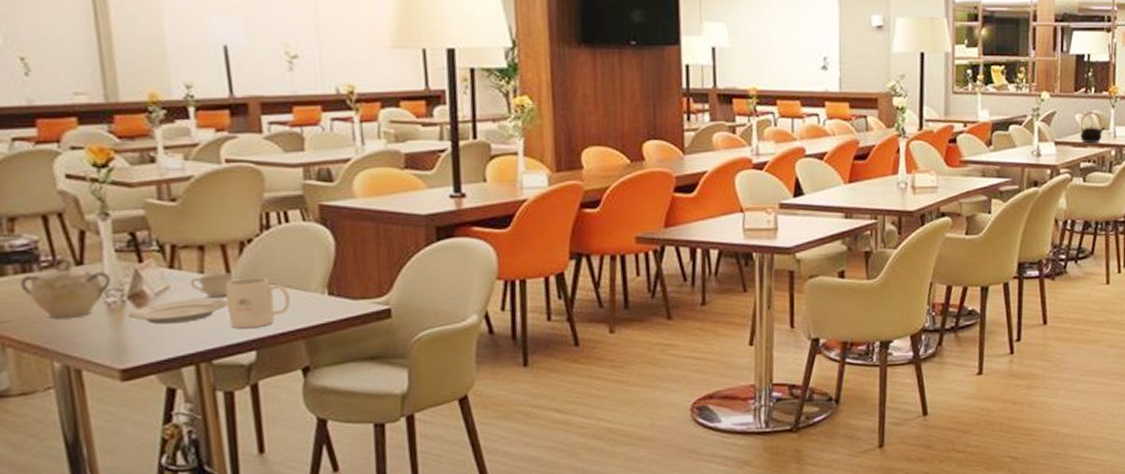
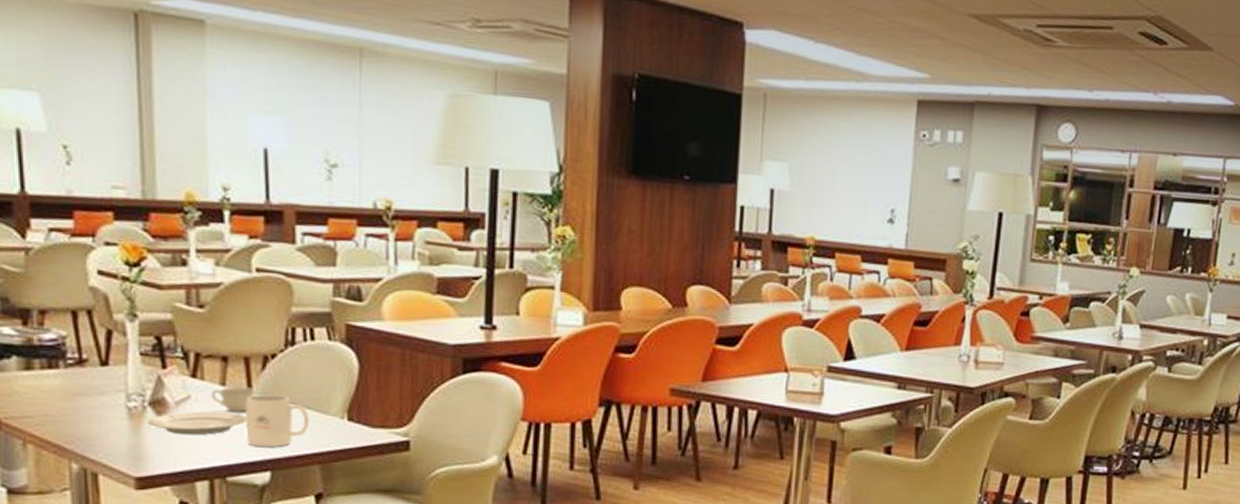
sugar bowl: present [20,256,111,319] -> none [46,355,134,420]
teapot: present [1080,112,1106,143] -> none [1169,294,1200,330]

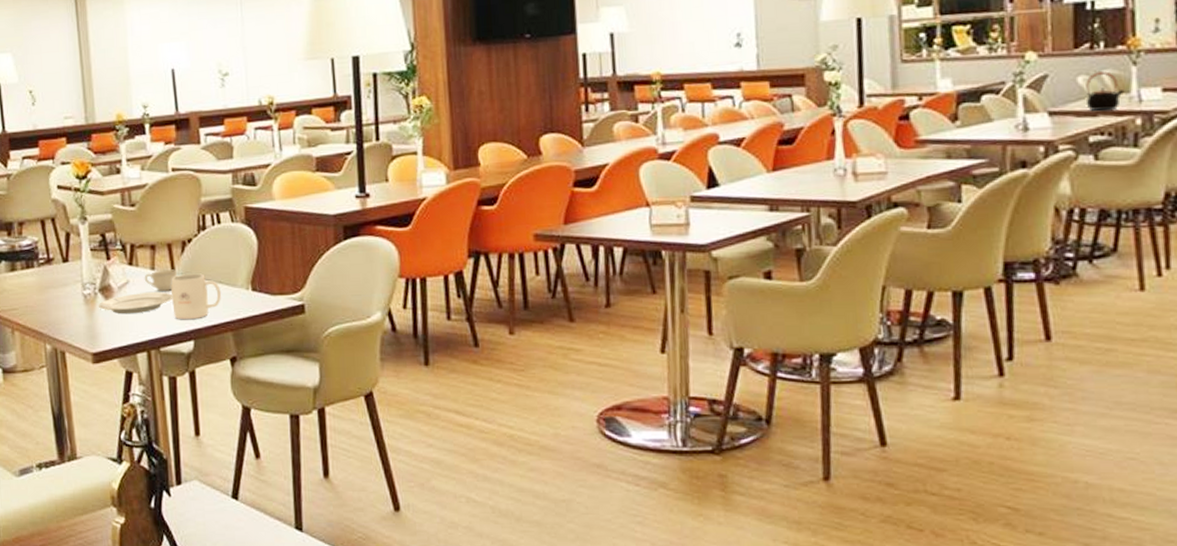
teapot: none [1169,294,1200,330] -> present [1085,71,1125,111]

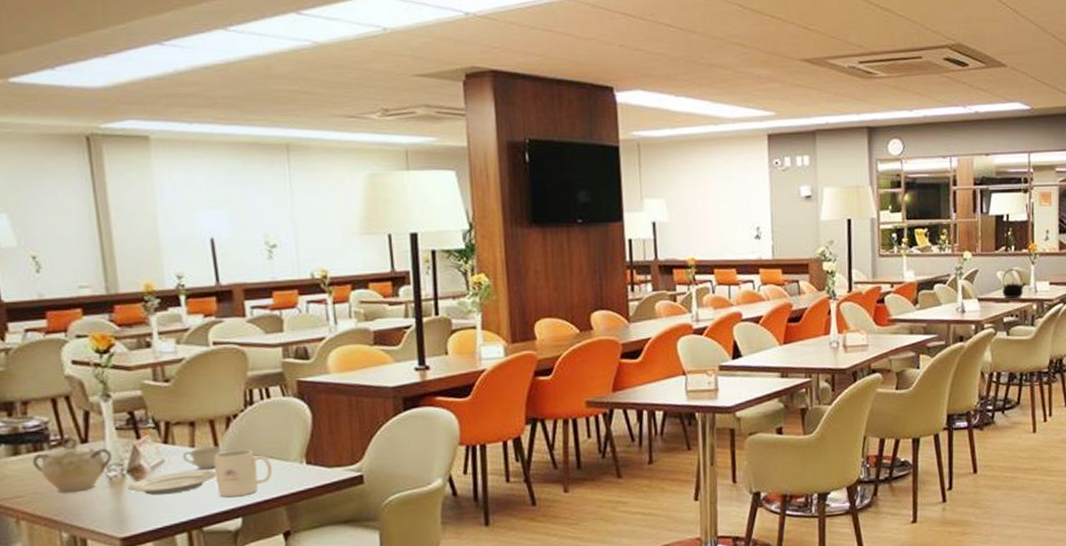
sugar bowl: none [25,255,87,308] -> present [32,436,112,493]

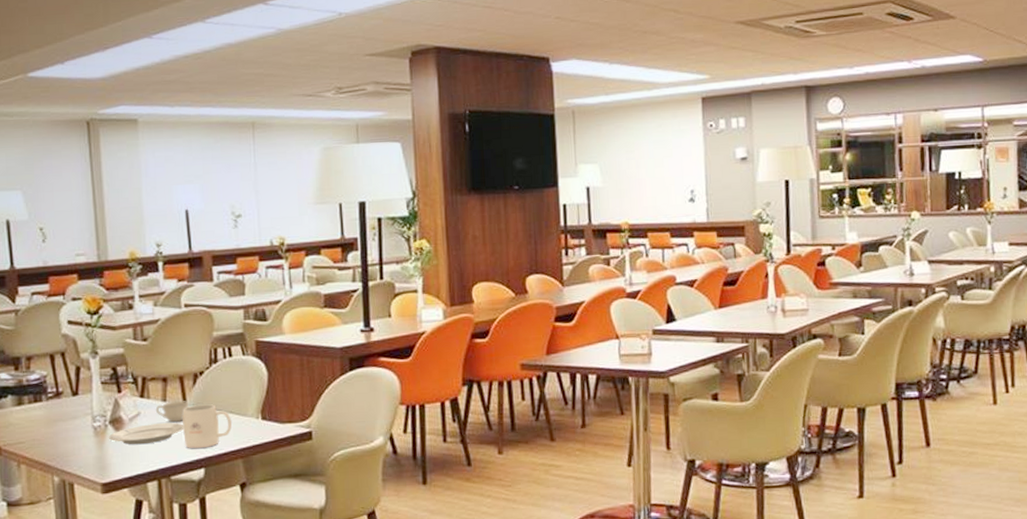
sugar bowl: present [32,436,112,493] -> none [33,388,97,441]
teapot: present [1002,268,1027,299] -> none [955,229,983,261]

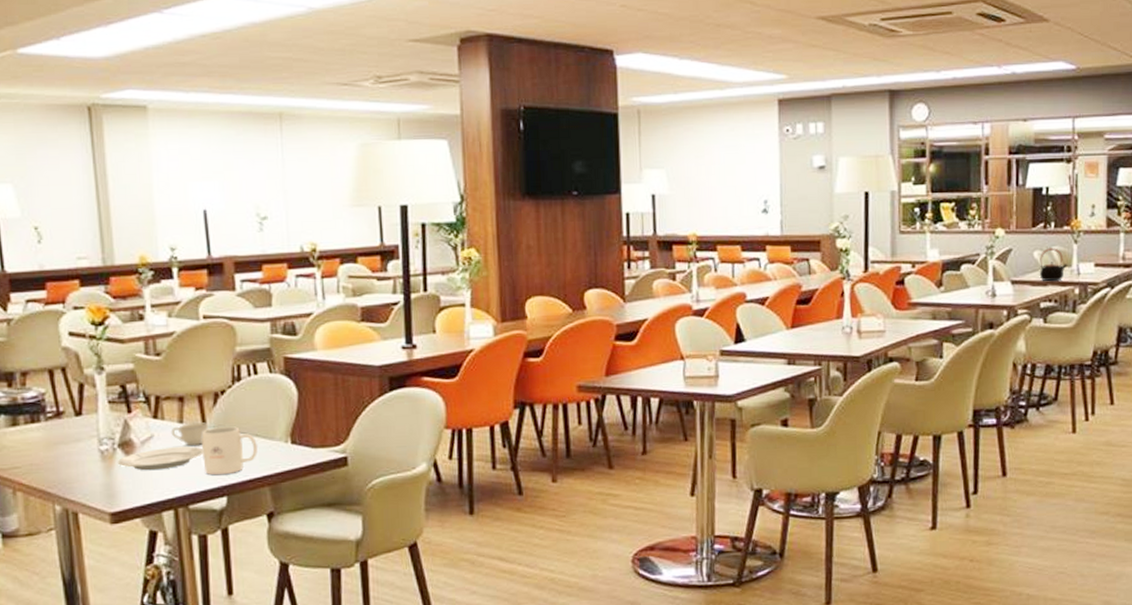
teapot: none [955,229,983,261] -> present [1039,248,1068,282]

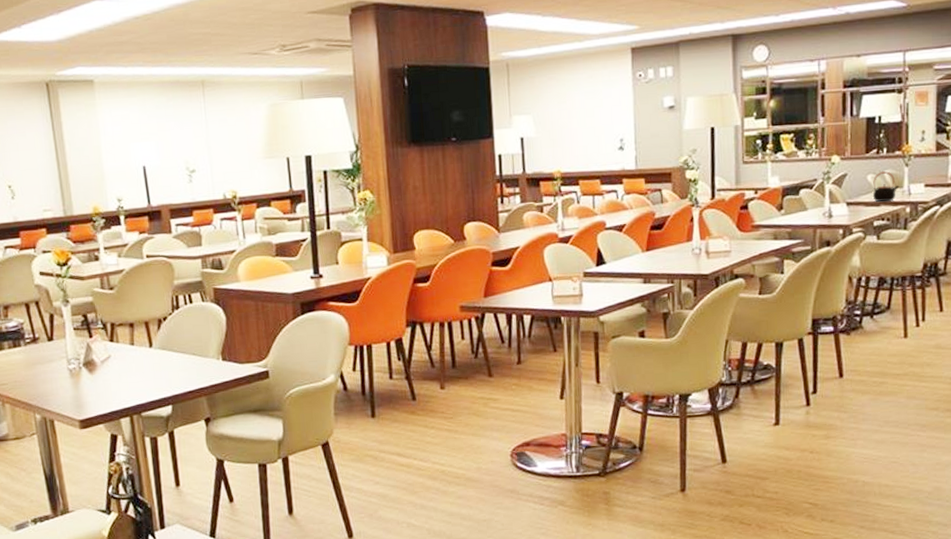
plate: present [117,446,204,471] -> none [83,364,152,385]
cup: present [170,422,208,446] -> none [124,344,154,364]
mug: present [202,426,257,476] -> none [149,347,195,388]

